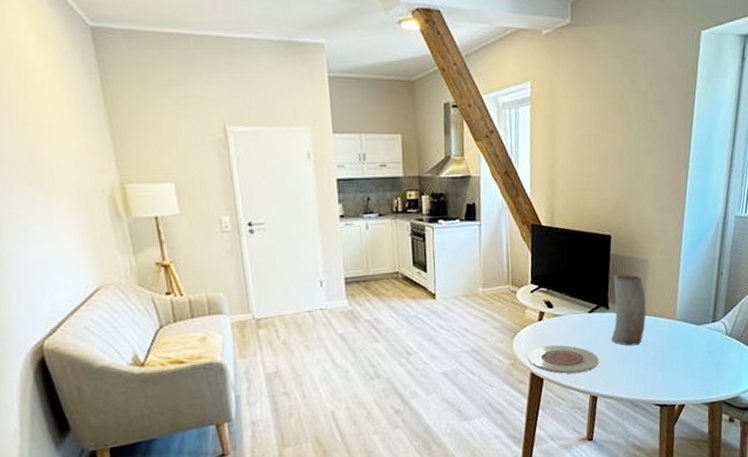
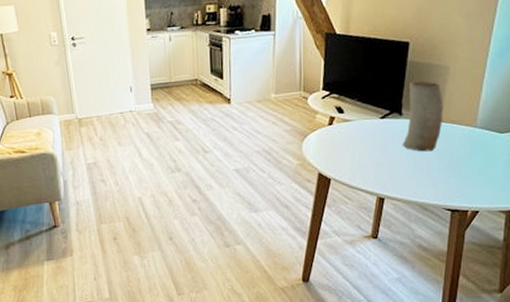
plate: present [528,345,599,374] -> none [317,148,389,176]

